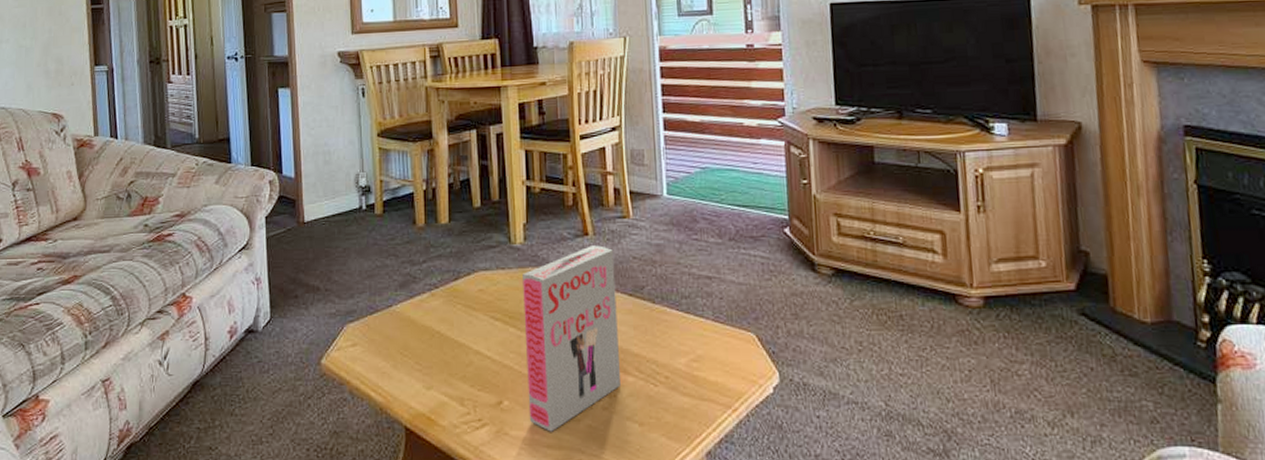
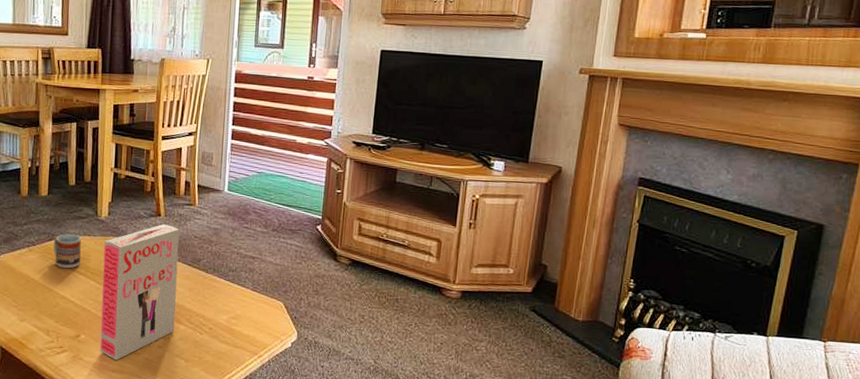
cup: none [460,269,496,314] -> present [53,234,82,269]

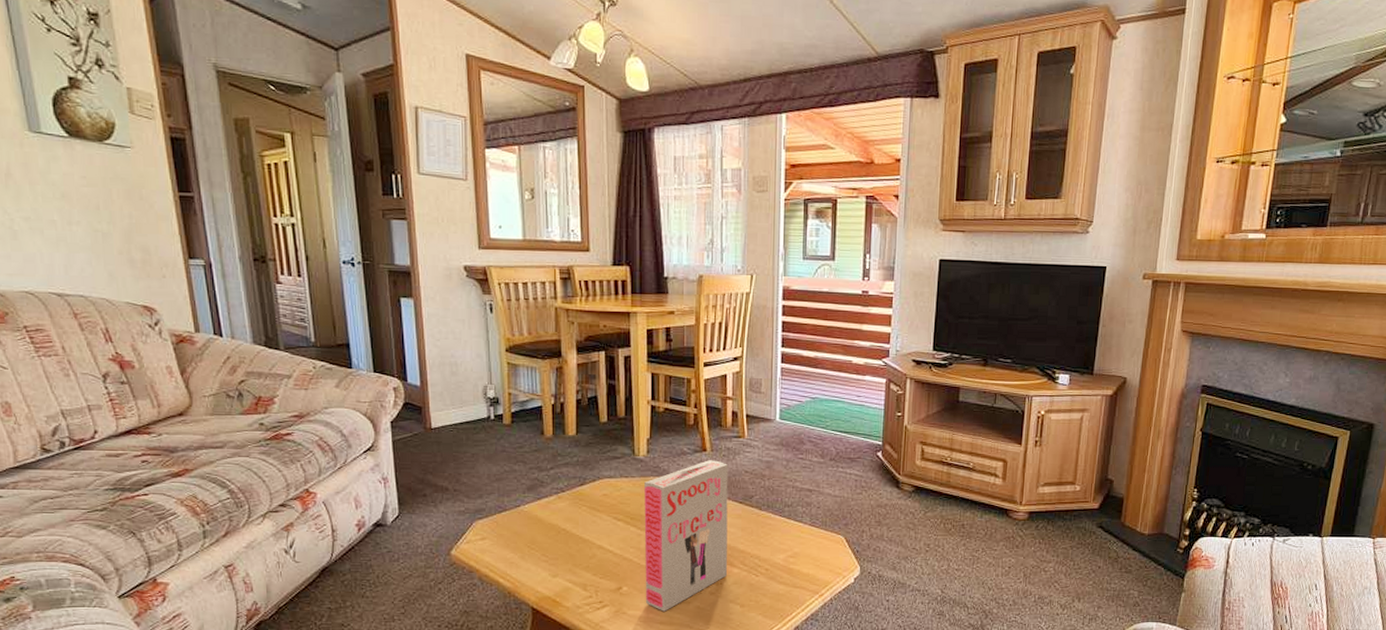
cup: present [53,234,82,269] -> none [585,477,619,515]

